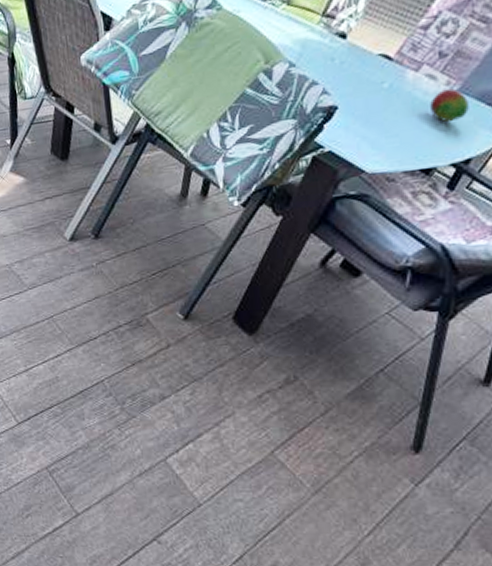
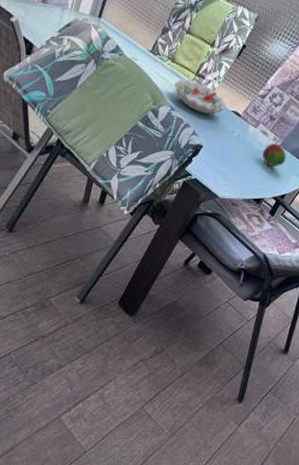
decorative bowl: none [293,24,370,65] -> present [175,79,226,113]

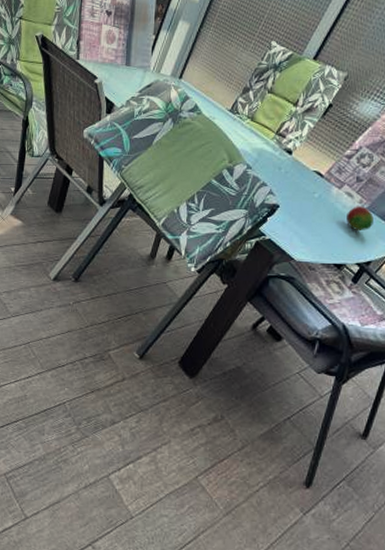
decorative bowl: present [175,79,226,113] -> none [253,137,308,173]

